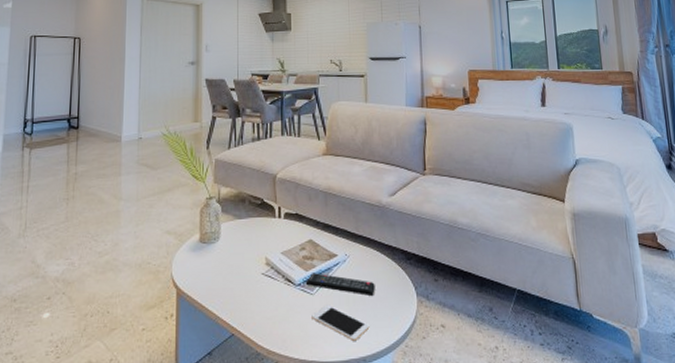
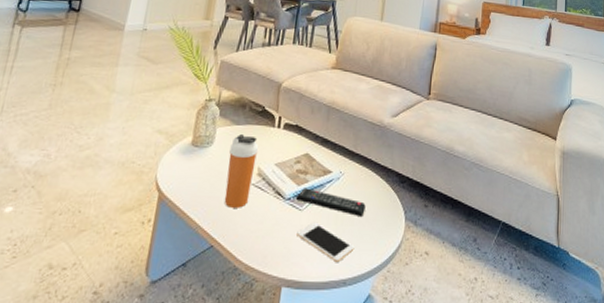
shaker bottle: none [236,226,264,298] -> present [224,133,259,208]

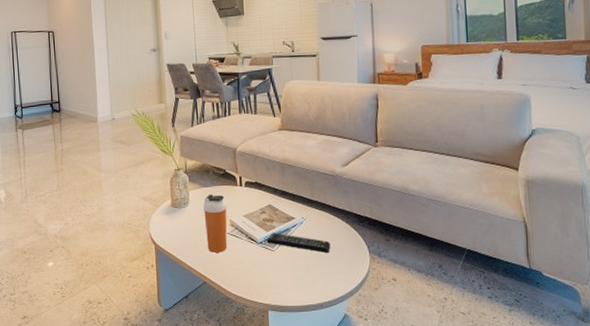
cell phone: present [297,222,355,263] -> none [273,259,326,291]

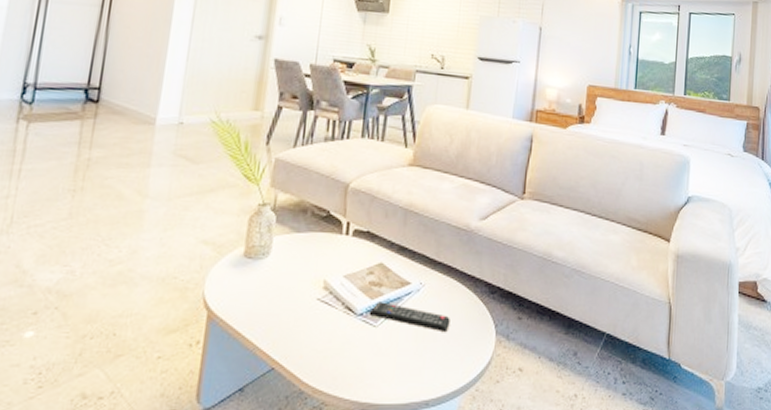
shaker bottle: present [203,193,228,253] -> none [285,242,325,326]

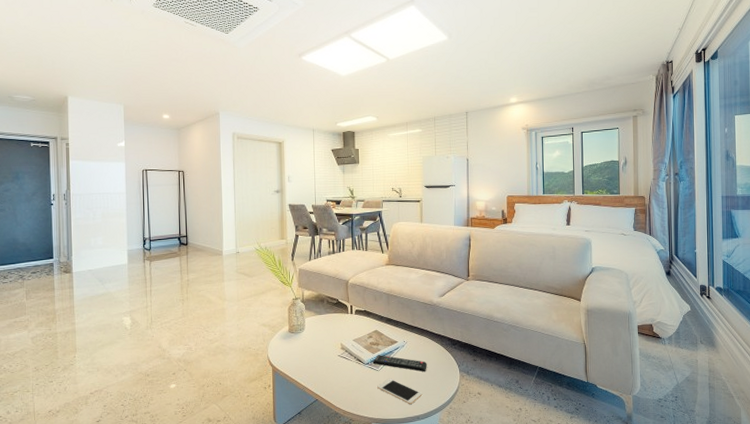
cell phone: none [371,339,438,383] -> present [377,378,423,405]

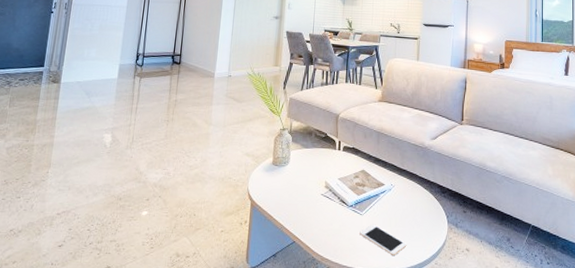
remote control: present [372,355,427,372] -> none [356,197,414,221]

